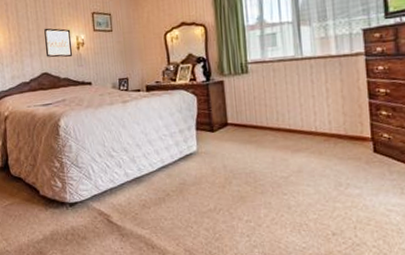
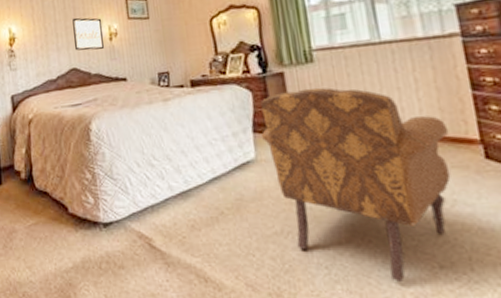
armchair: none [202,94,349,246] -> present [260,87,451,282]

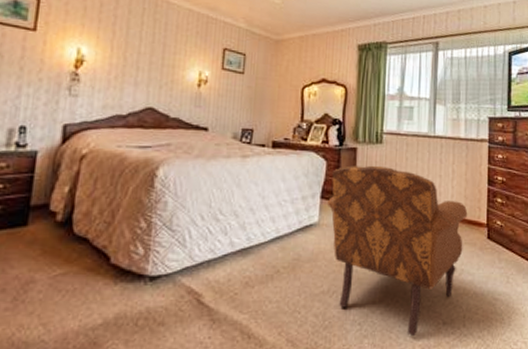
wall art: present [72,17,105,51] -> none [155,54,194,95]

